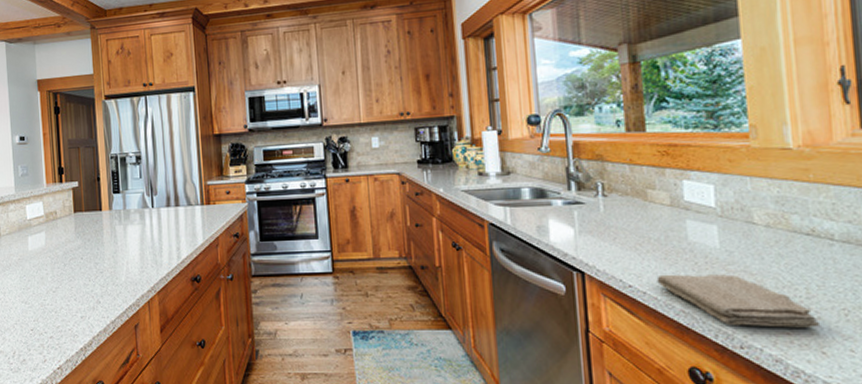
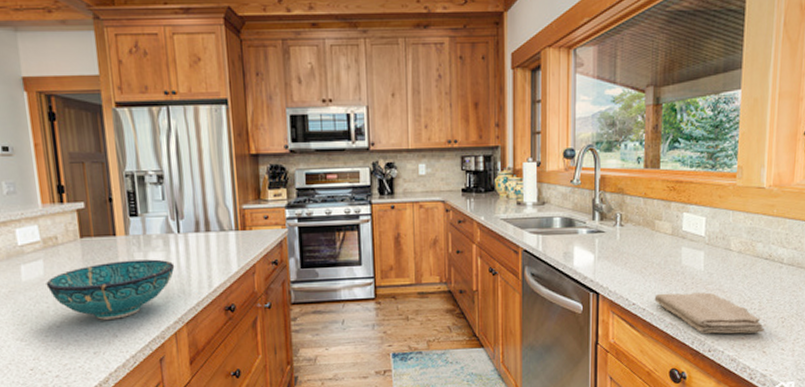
bowl: none [46,232,149,287] -> present [46,259,175,320]

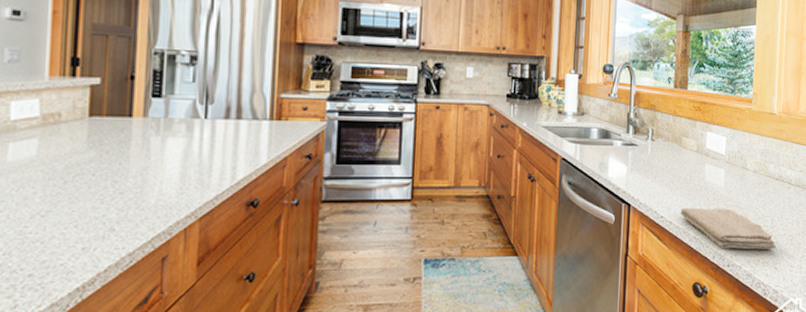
bowl: present [46,259,175,320] -> none [37,144,196,210]

